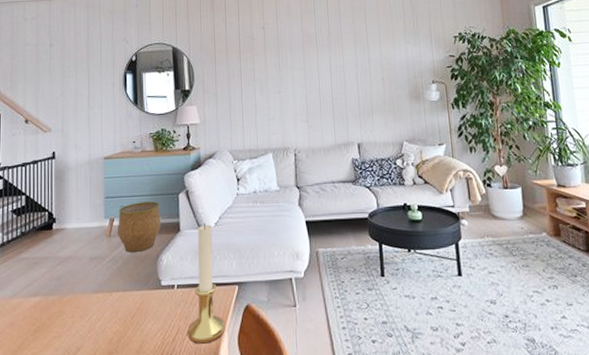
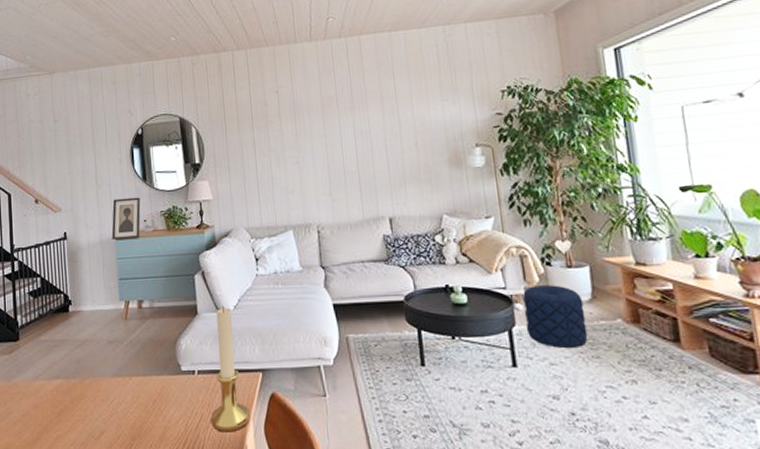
picture frame: none [100,119,131,160] -> present [111,197,141,240]
basket: present [117,201,161,252] -> none [133,283,178,336]
pouf: none [468,203,519,258] -> present [523,285,588,348]

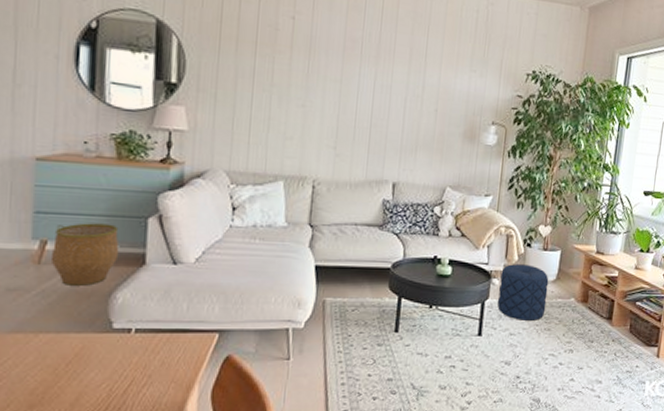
picture frame: present [111,197,141,240] -> none [30,107,82,163]
basket: none [133,283,178,336] -> present [50,223,119,286]
candle holder: present [211,306,250,432] -> none [145,257,197,397]

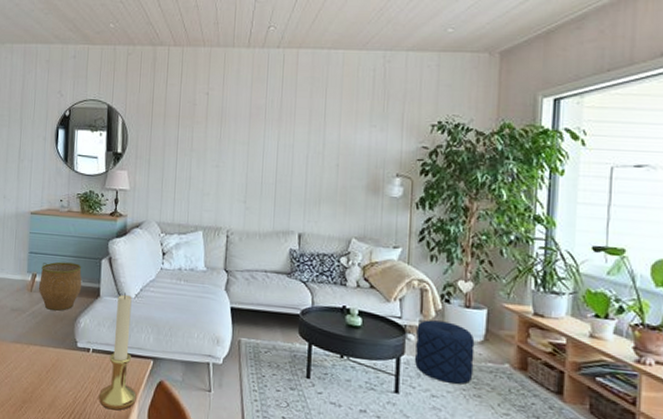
candle holder: none [145,257,197,397] -> present [99,293,137,411]

